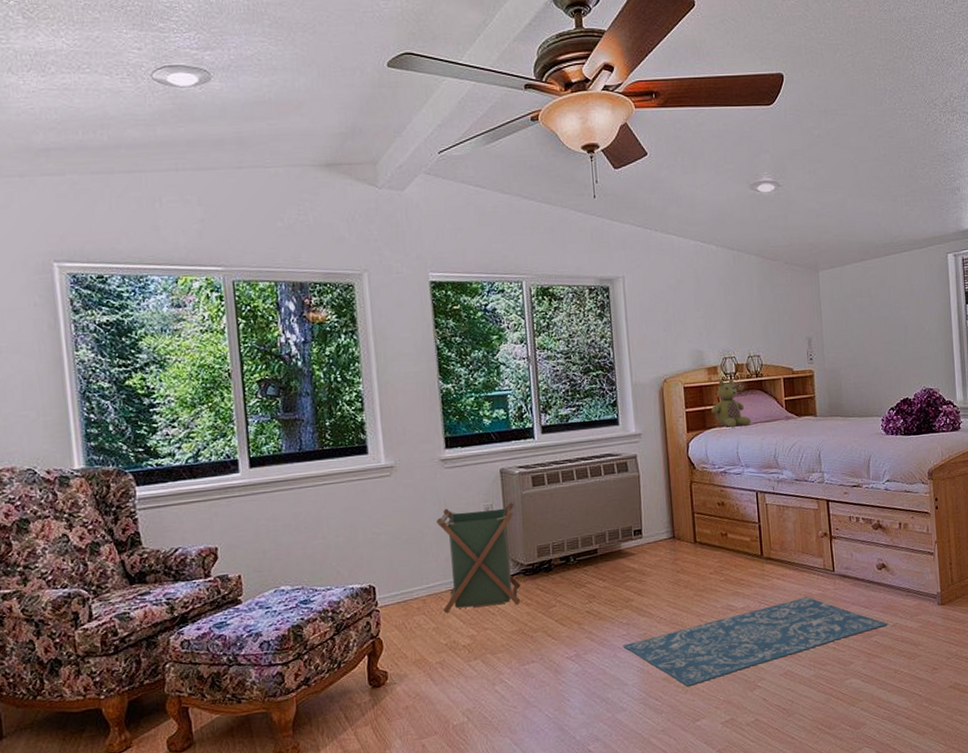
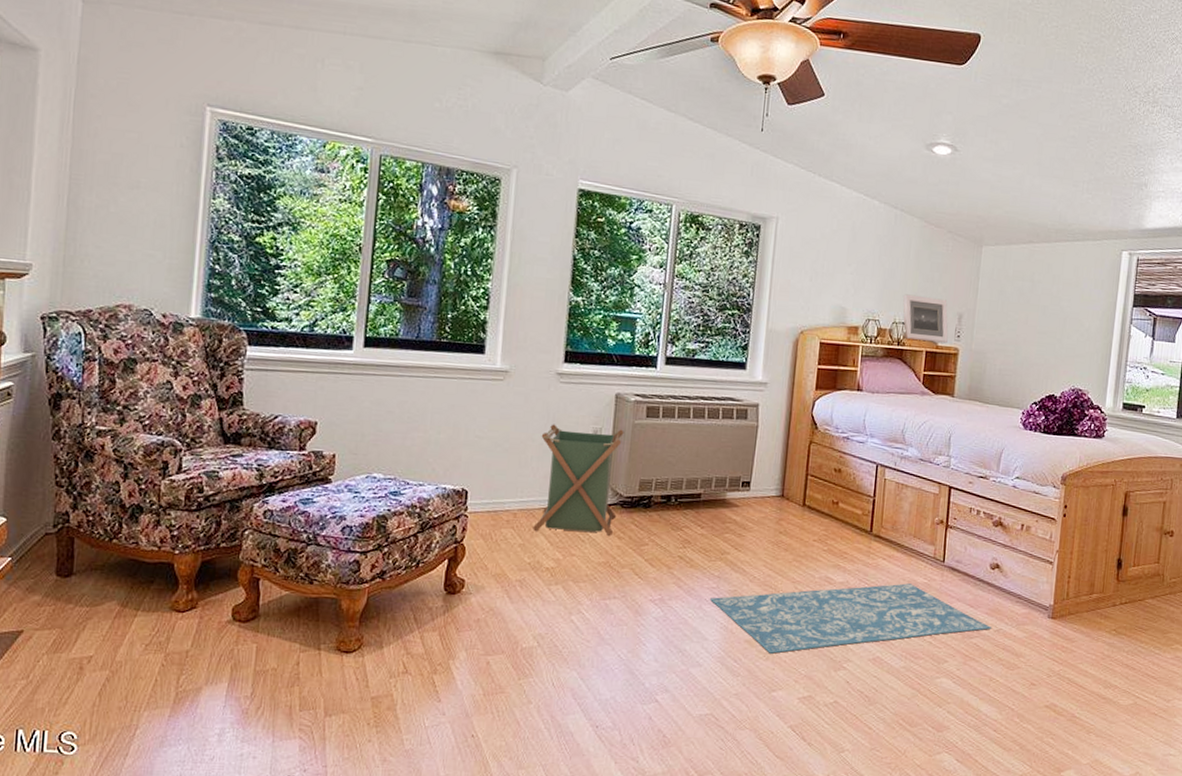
stuffed bear: present [711,378,751,427] -> none [845,341,884,394]
picture frame: none [754,327,802,371] -> present [903,294,948,344]

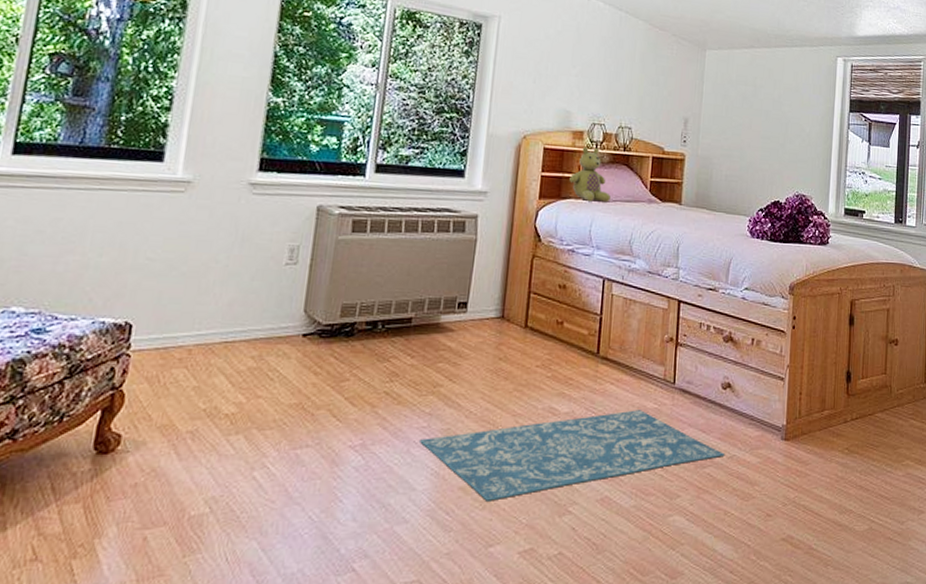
laundry basket: present [533,424,624,536] -> none [211,242,326,371]
stuffed bear: none [845,341,884,394] -> present [569,146,610,202]
picture frame: present [903,294,948,344] -> none [628,97,674,149]

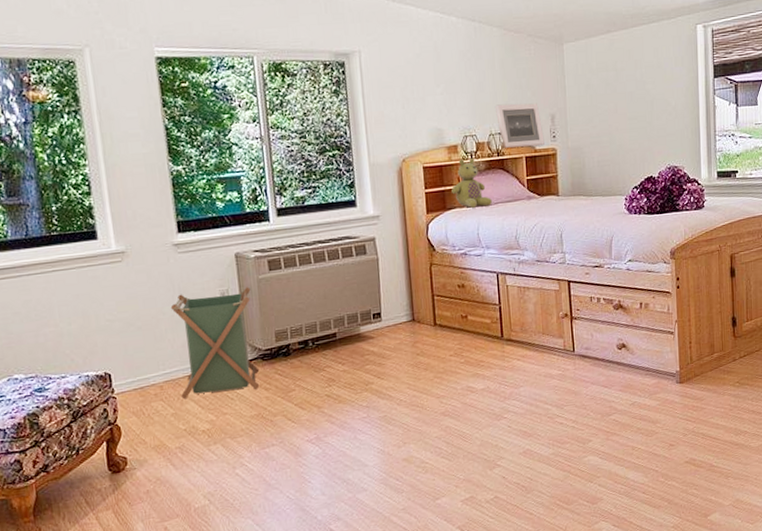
laundry basket: none [211,242,326,371] -> present [170,287,260,399]
rug: present [420,410,725,501] -> none [363,377,627,466]
picture frame: none [628,97,674,149] -> present [495,103,545,149]

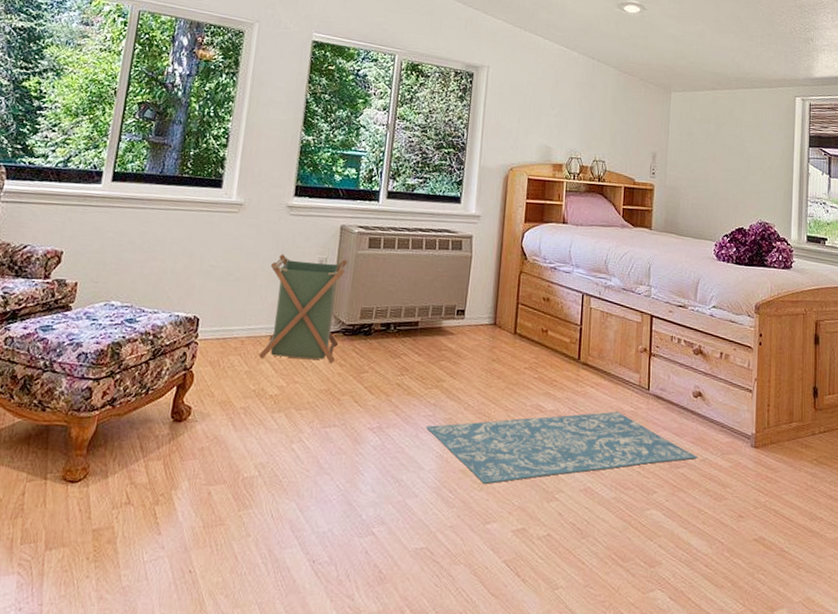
rug: none [363,377,627,466] -> present [427,411,697,484]
stuffed bear: present [451,157,492,208] -> none [551,177,587,227]
picture frame: present [495,103,545,149] -> none [602,135,644,180]

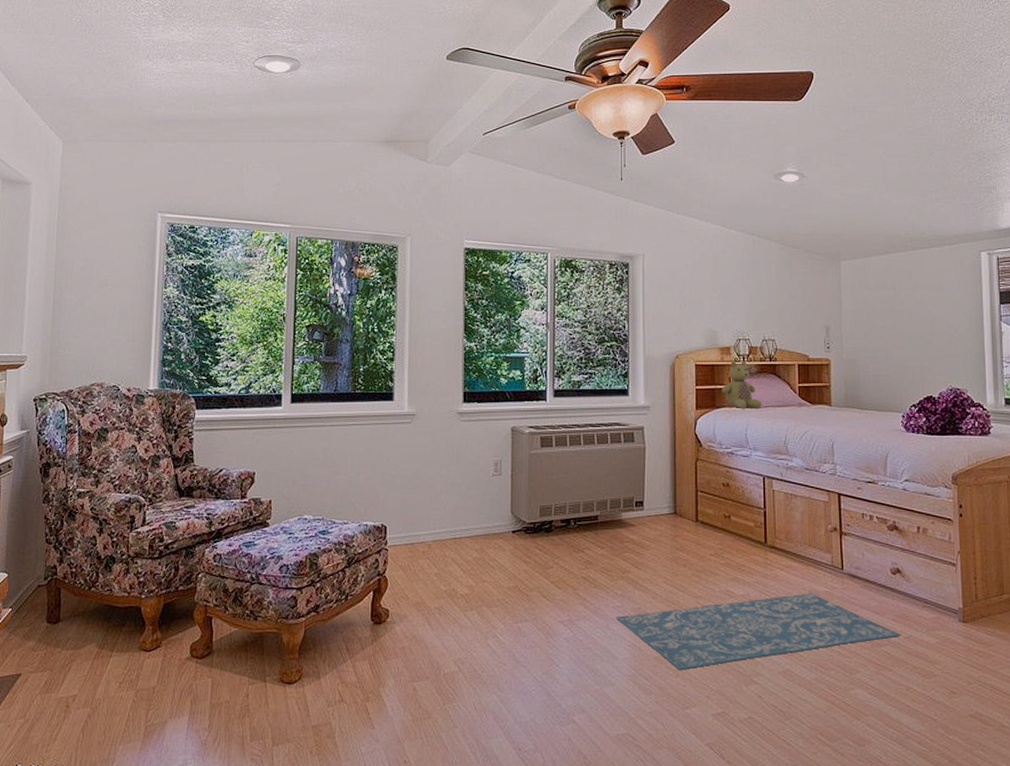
laundry basket: present [259,254,348,363] -> none [446,459,522,561]
stuffed bear: none [551,177,587,227] -> present [722,360,762,408]

